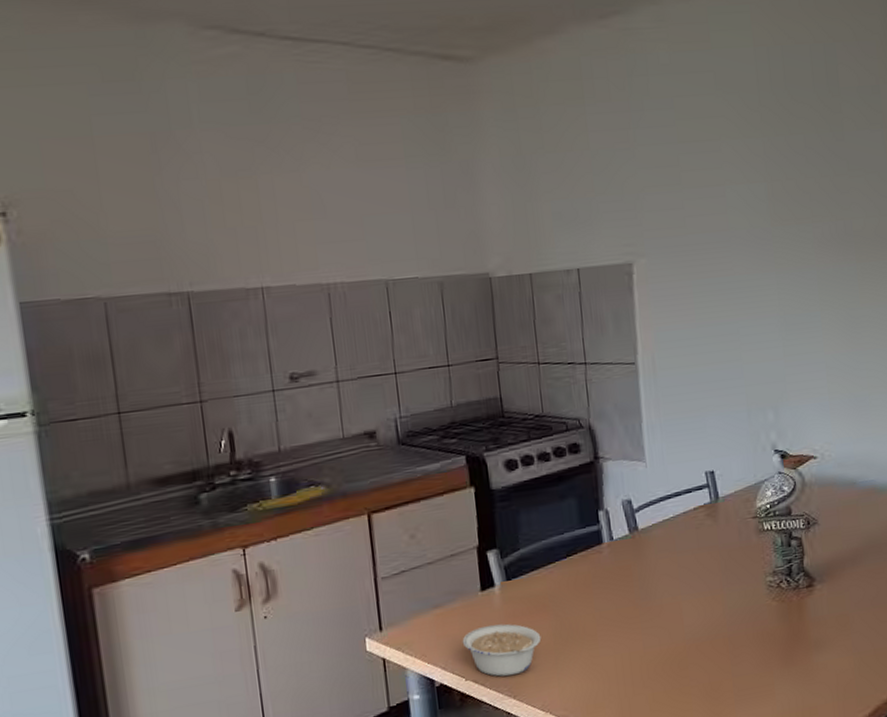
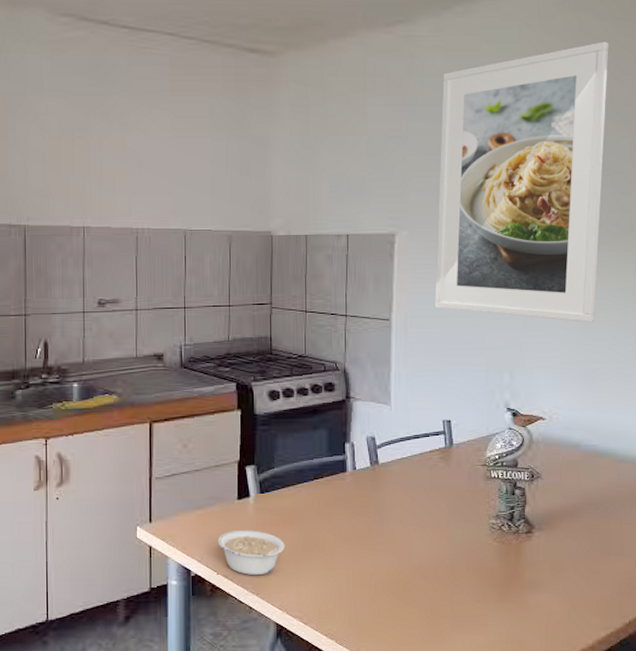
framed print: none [670,22,861,345] -> present [434,42,609,323]

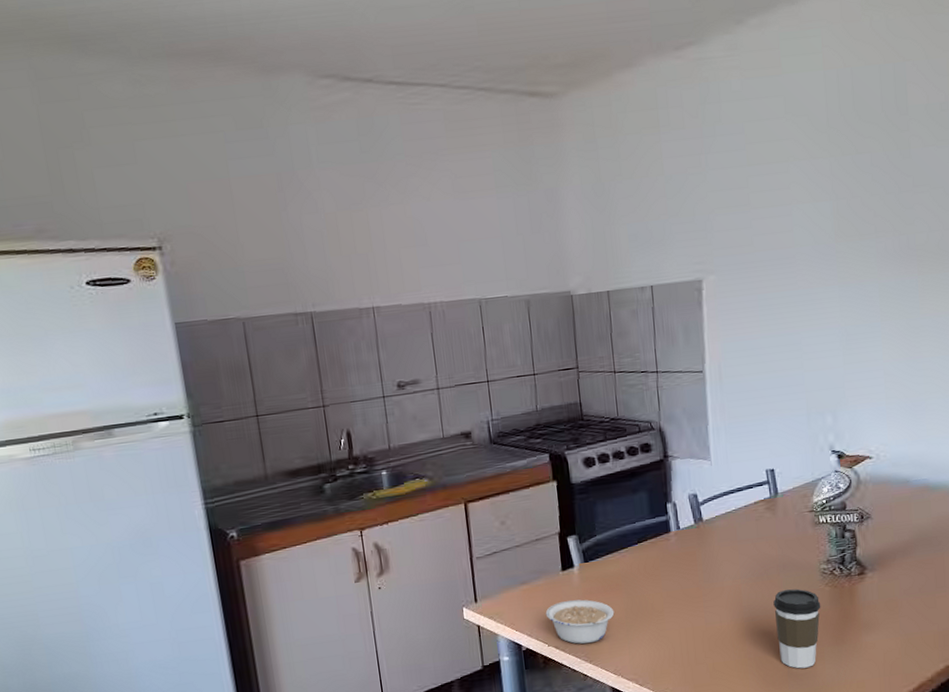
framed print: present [434,42,609,323] -> none [741,41,922,355]
coffee cup: none [441,540,488,623] -> present [773,589,821,669]

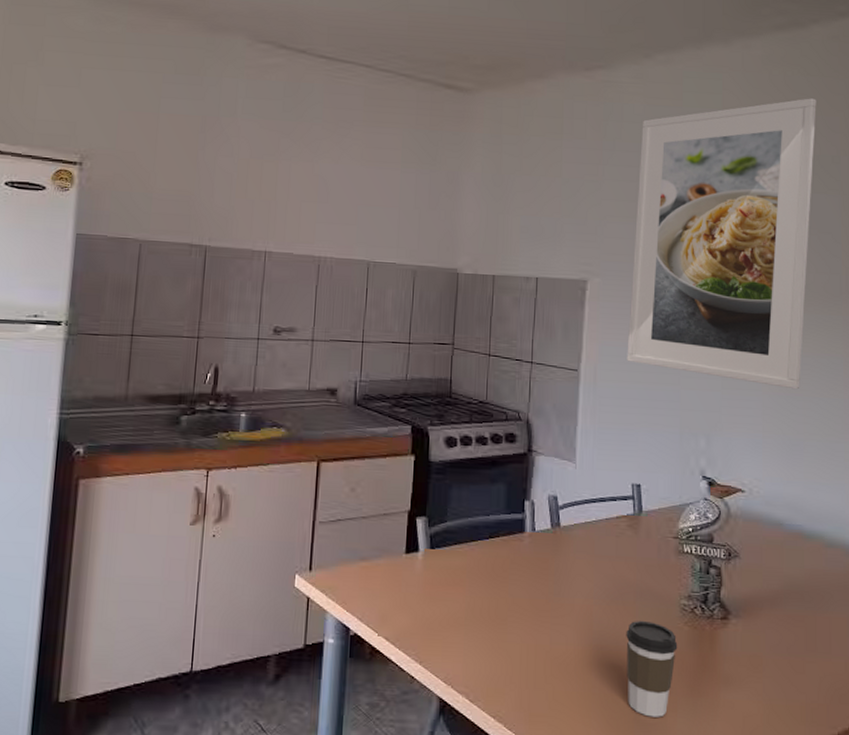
legume: present [545,599,615,644] -> none [381,588,454,642]
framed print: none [741,41,922,355] -> present [627,98,817,390]

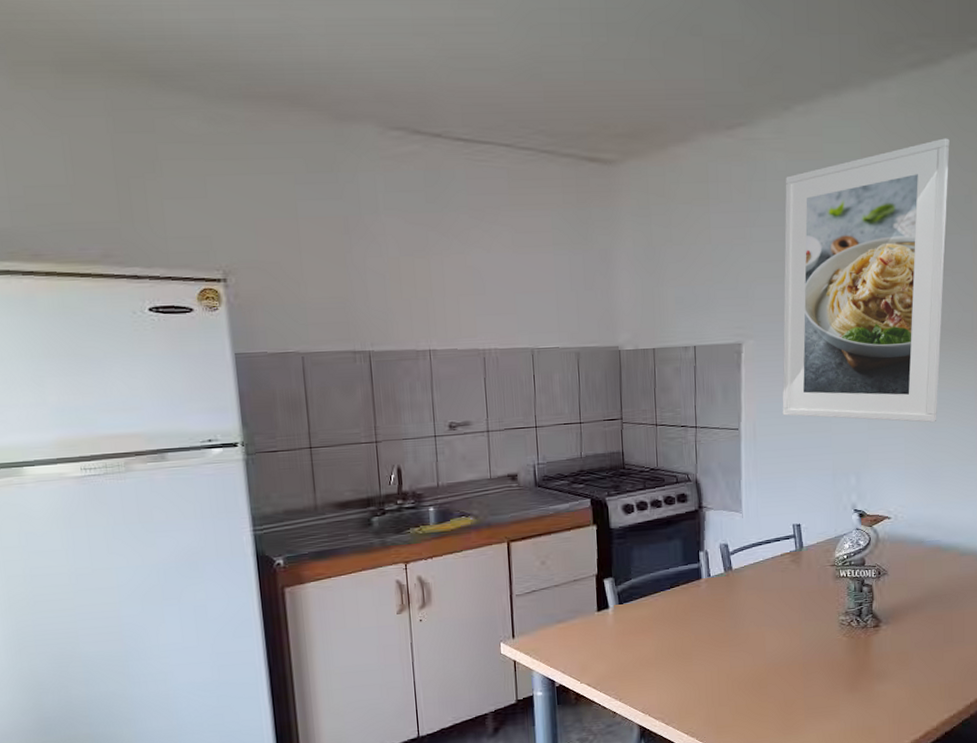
coffee cup: present [626,620,678,717] -> none [794,637,838,714]

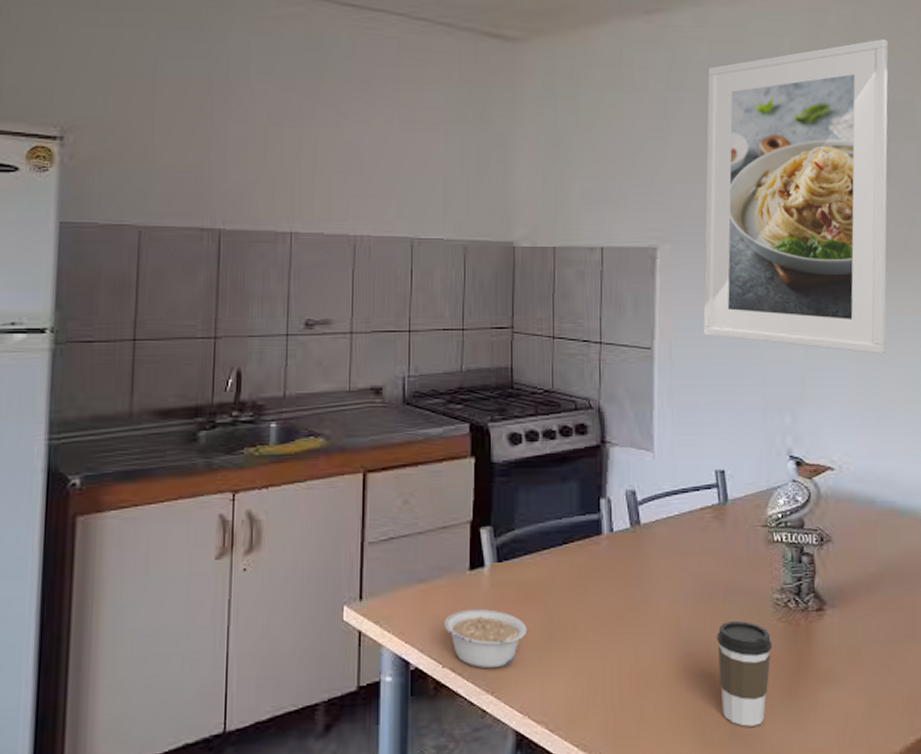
legume: none [579,639,645,683] -> present [444,609,527,669]
coffee cup: none [794,637,838,714] -> present [717,620,772,727]

